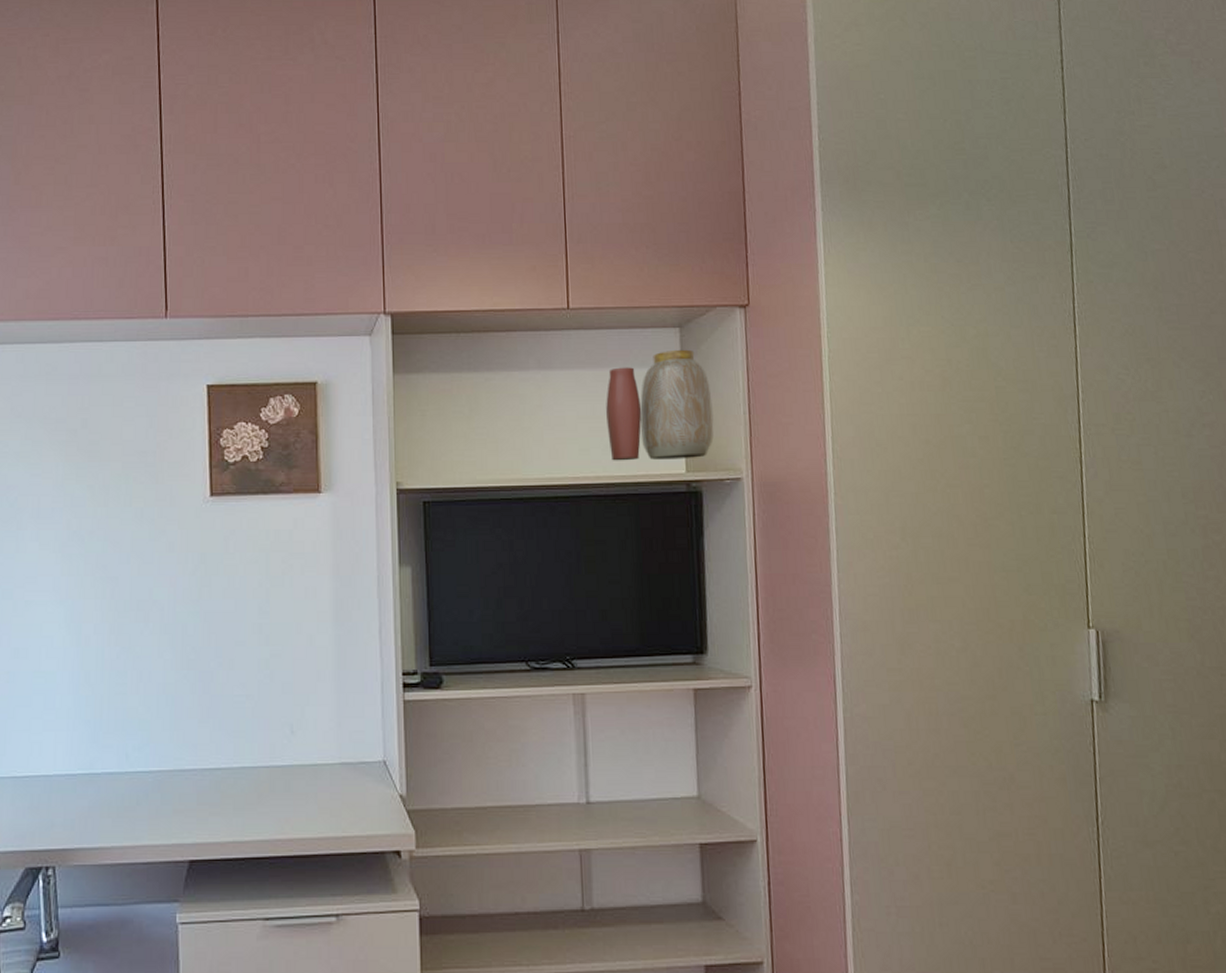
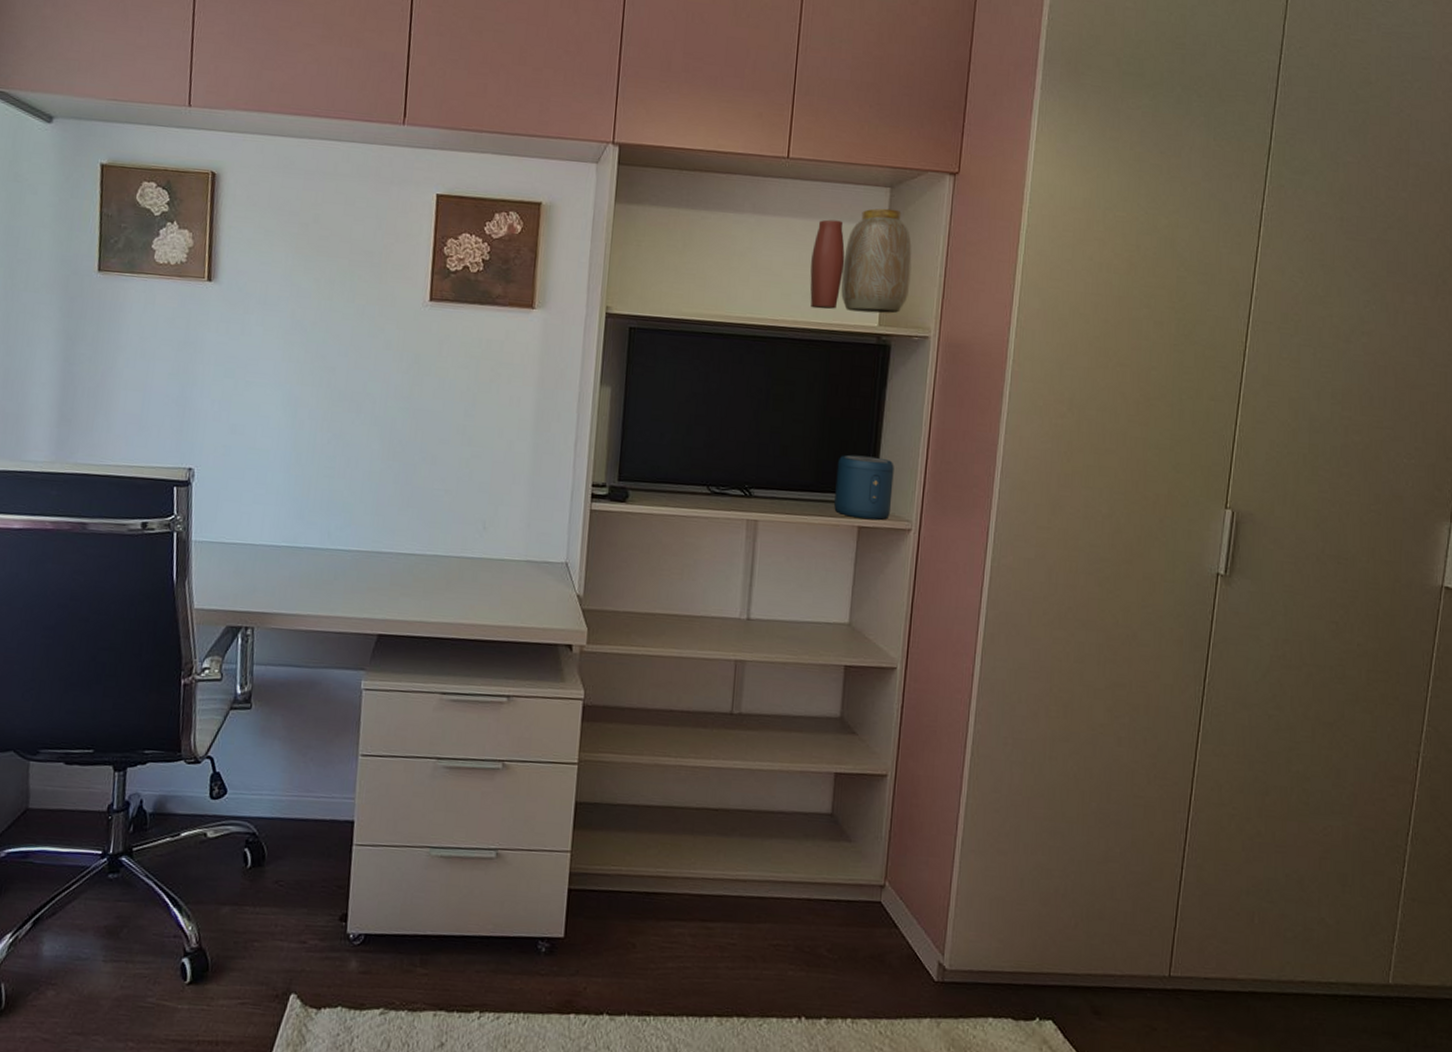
speaker: none [662,612,727,679] -> present [834,454,894,520]

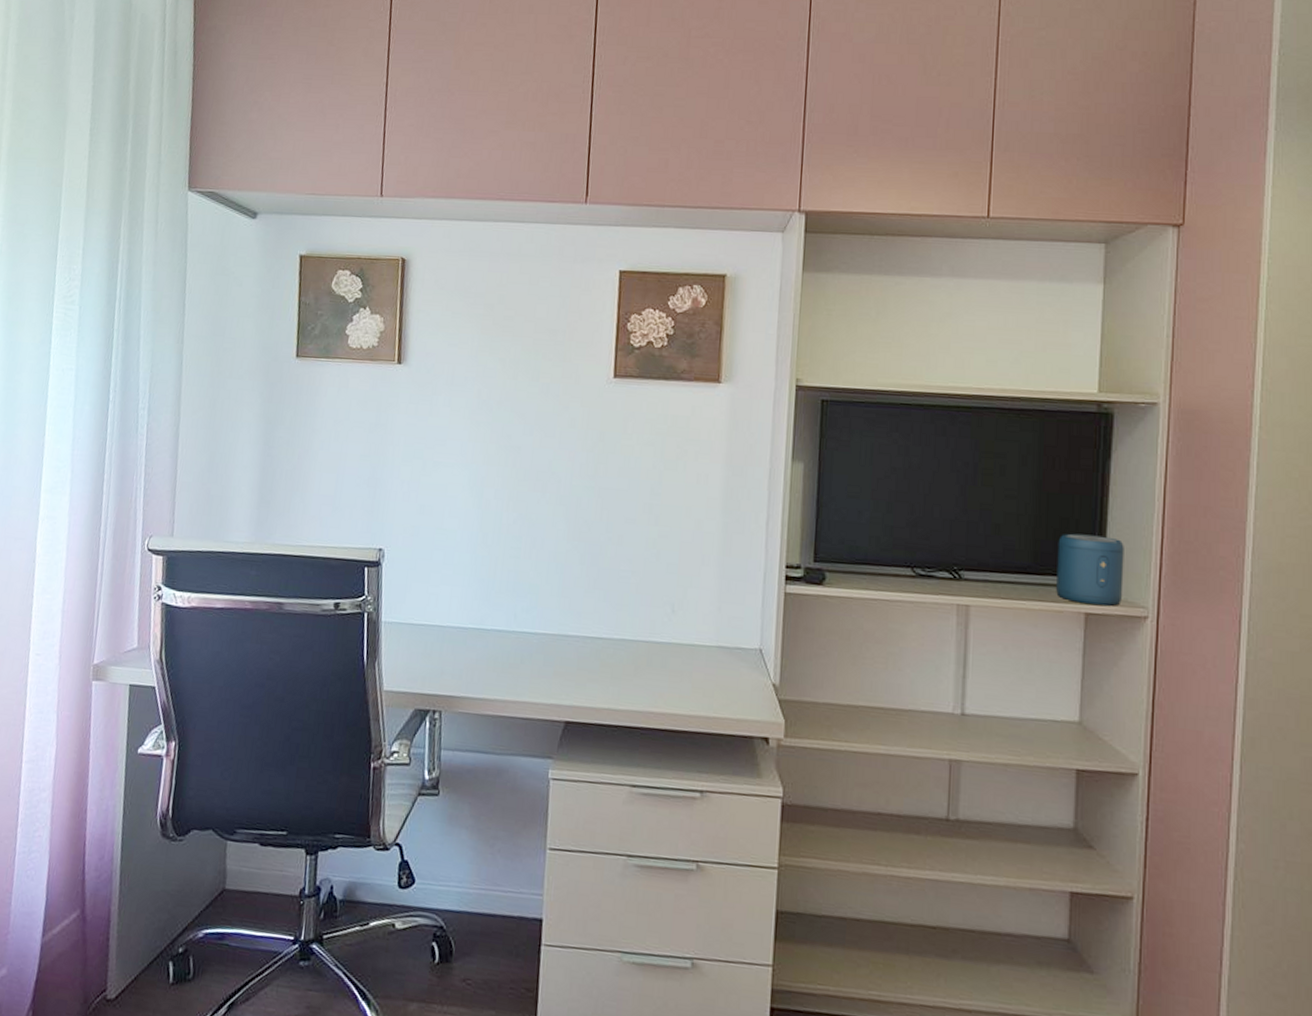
vase: present [810,219,845,310] -> none [1018,280,1057,376]
vase: present [840,208,912,314] -> none [1053,266,1134,379]

